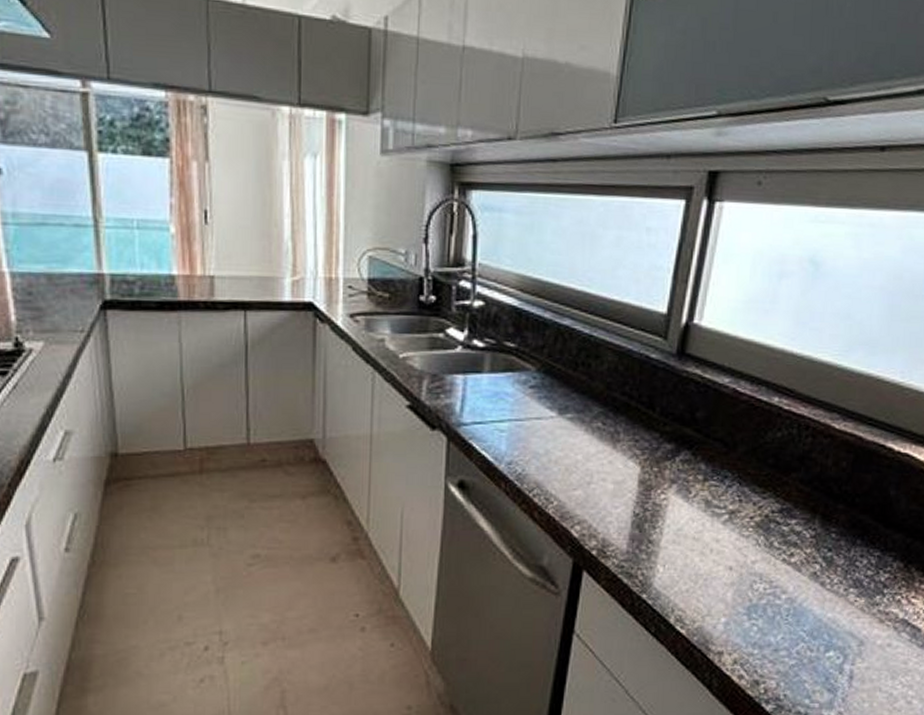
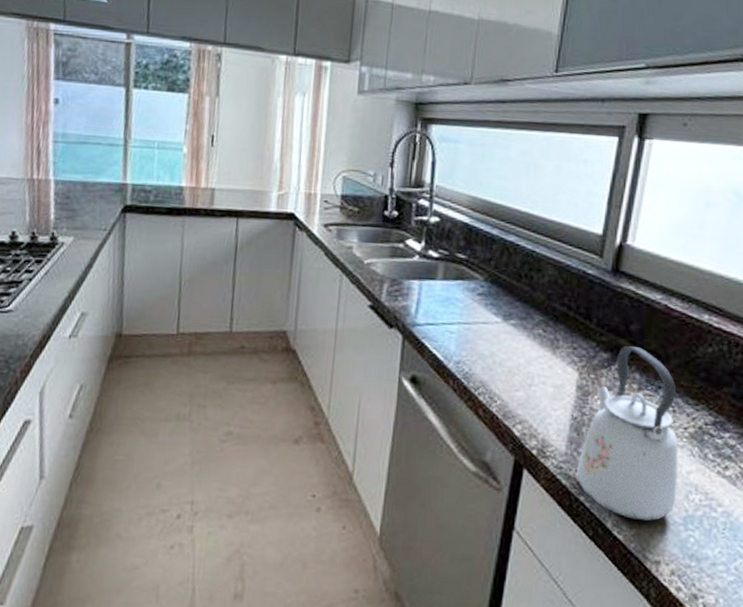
kettle: none [639,435,744,614] -> present [577,346,679,522]

